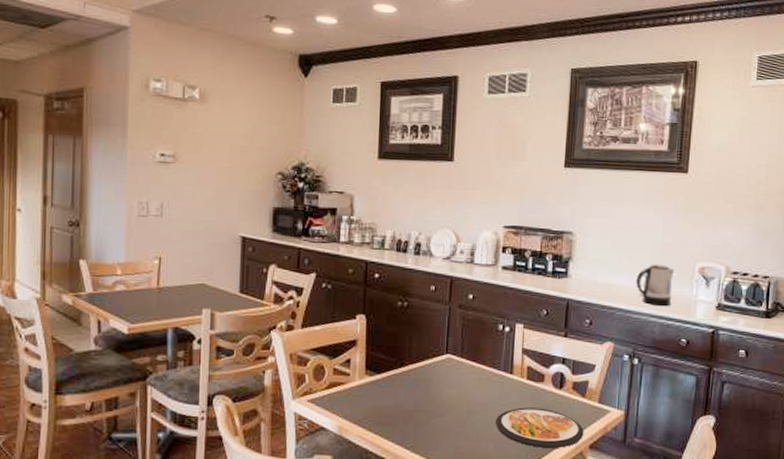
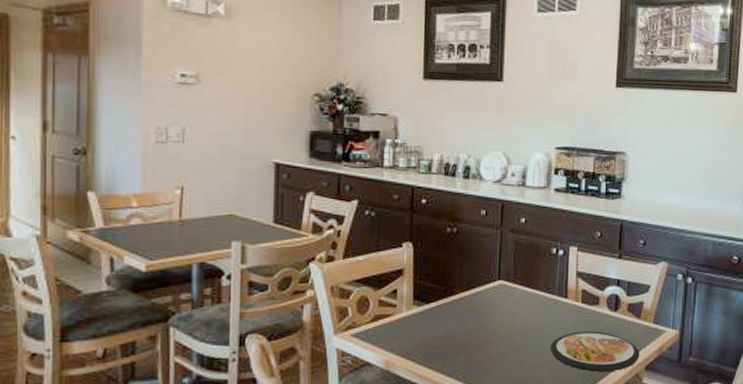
kettle: present [635,264,674,306] -> none [687,183,725,224]

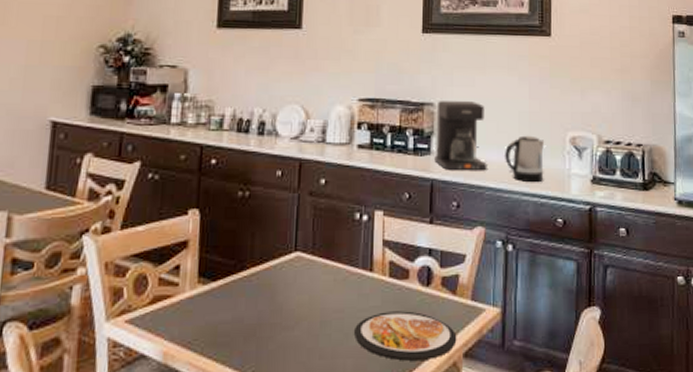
coffee maker: none [624,150,672,214] -> present [434,101,487,171]
kettle: none [687,183,725,224] -> present [504,135,544,182]

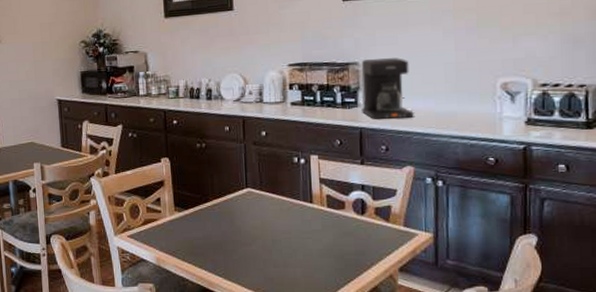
dish: present [355,311,457,361] -> none [301,234,392,272]
kettle: present [504,135,544,182] -> none [430,84,473,126]

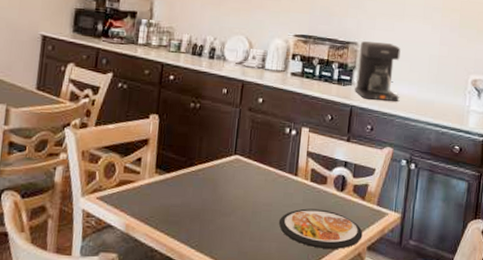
dish: none [301,234,392,272] -> present [279,208,363,249]

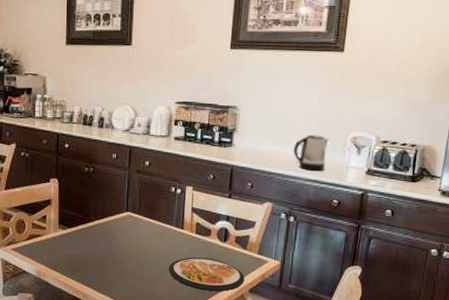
coffee maker: present [355,41,401,101] -> none [235,105,280,160]
kettle: none [414,75,449,115] -> present [292,134,328,171]

